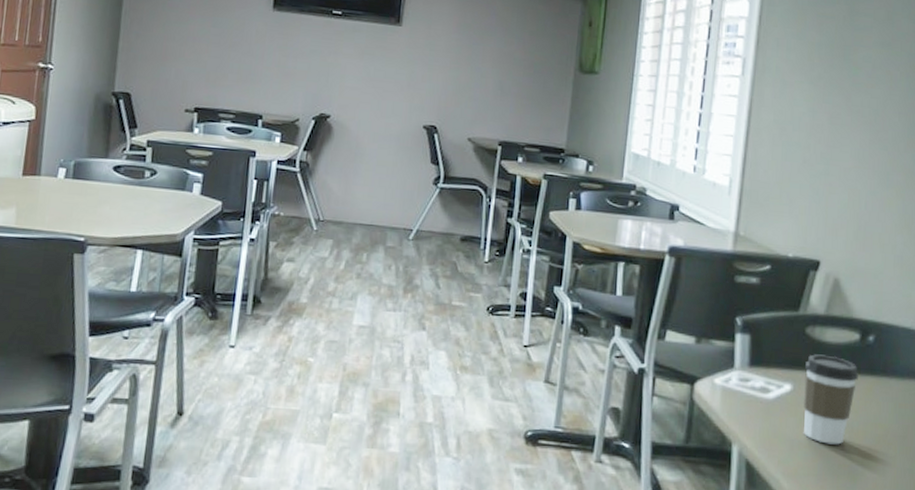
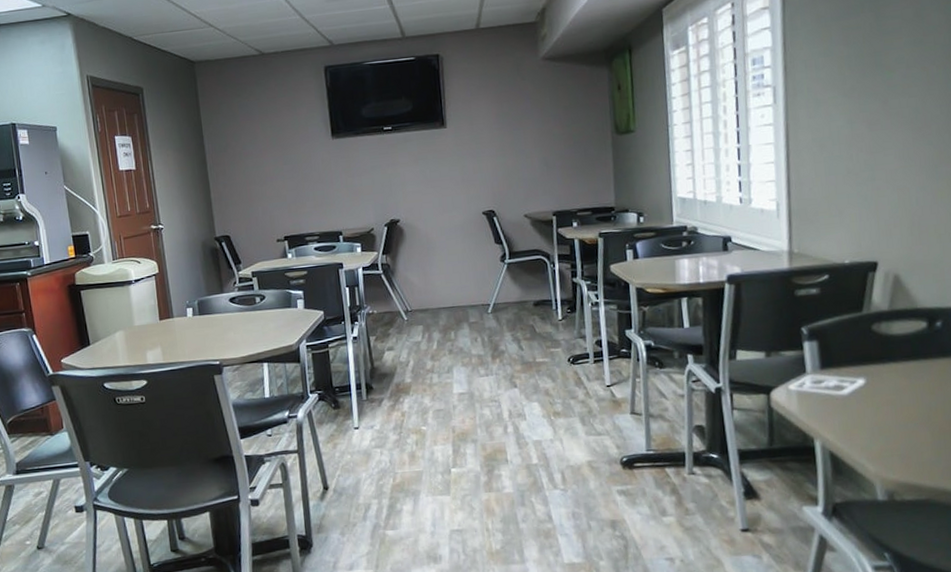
coffee cup: present [803,354,858,445] -> none [876,346,930,426]

